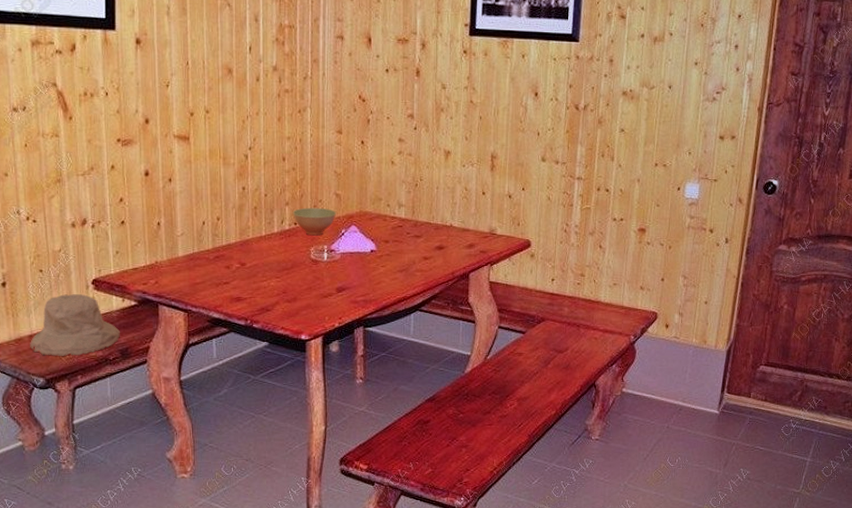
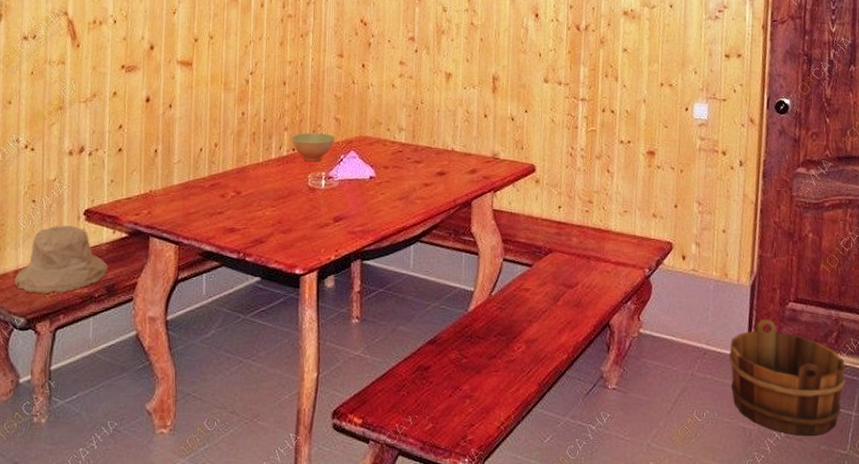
wooden bucket: none [702,380,806,478] -> present [728,318,846,436]

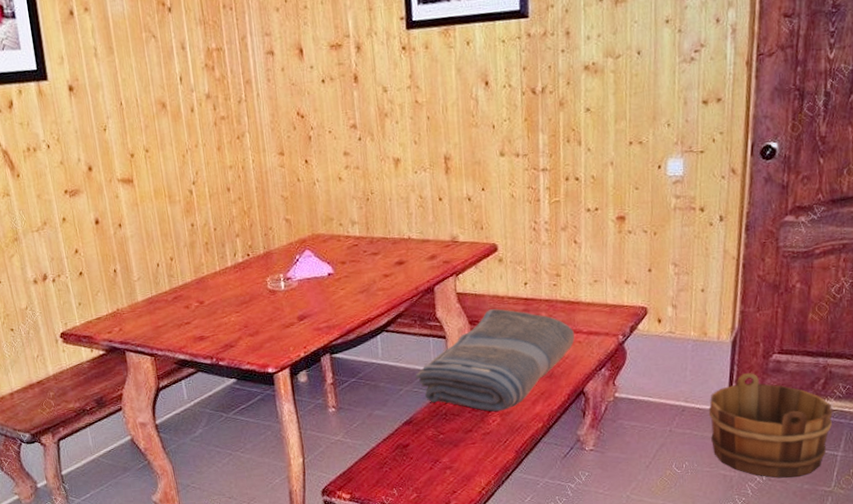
hat: present [14,226,108,294] -> none [12,348,94,412]
bowl: present [291,132,336,162] -> none [243,235,289,266]
towel: none [444,229,604,338] -> present [415,309,575,412]

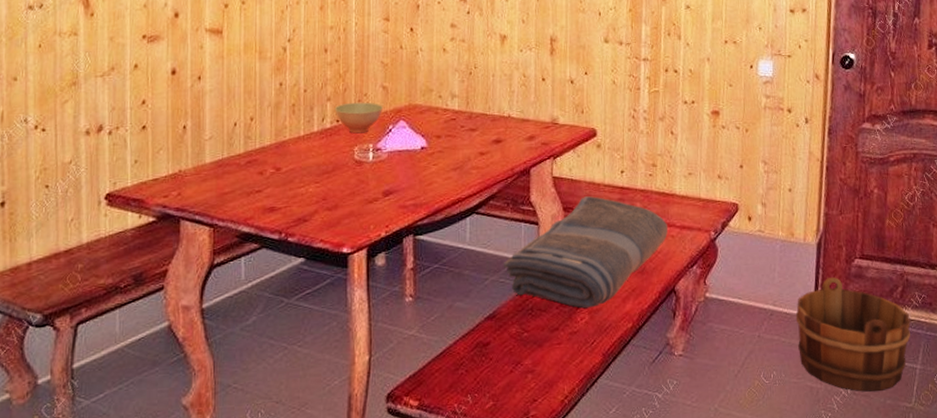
bowl: none [243,235,289,266] -> present [334,102,384,134]

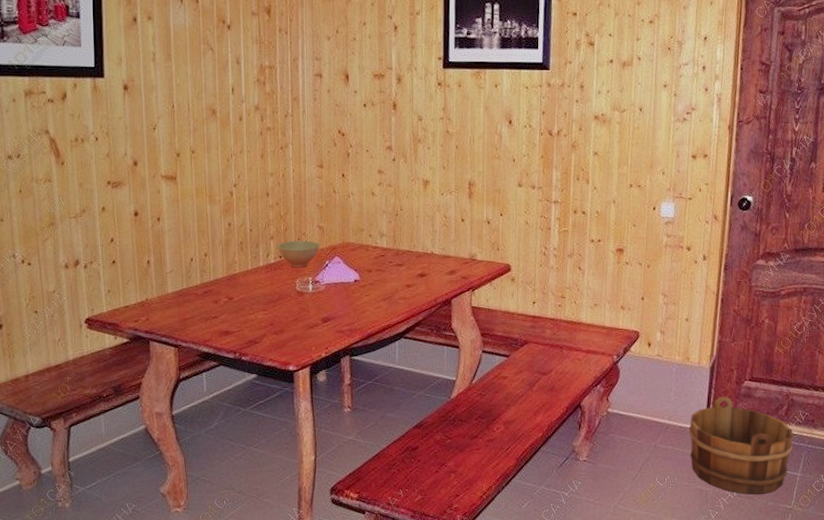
towel: present [503,196,669,309] -> none [428,324,575,420]

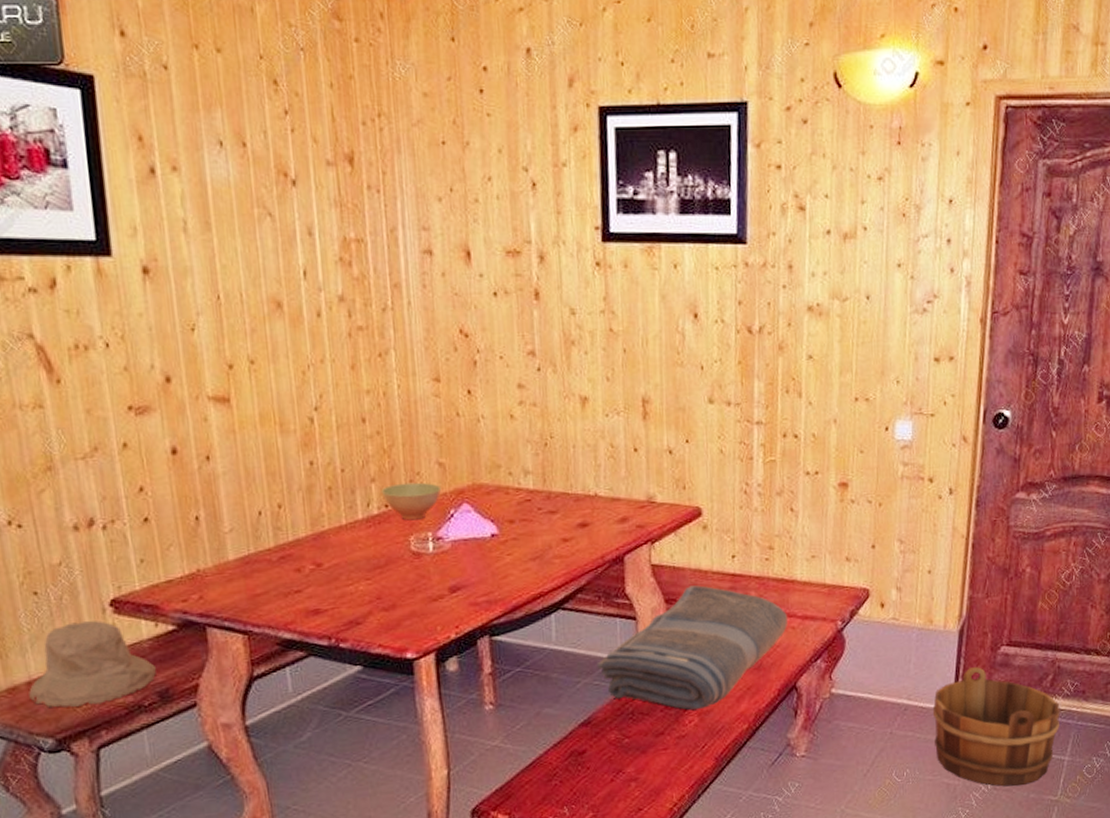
hat: none [26,333,113,396] -> present [28,621,156,708]
towel: none [428,324,575,420] -> present [597,585,789,711]

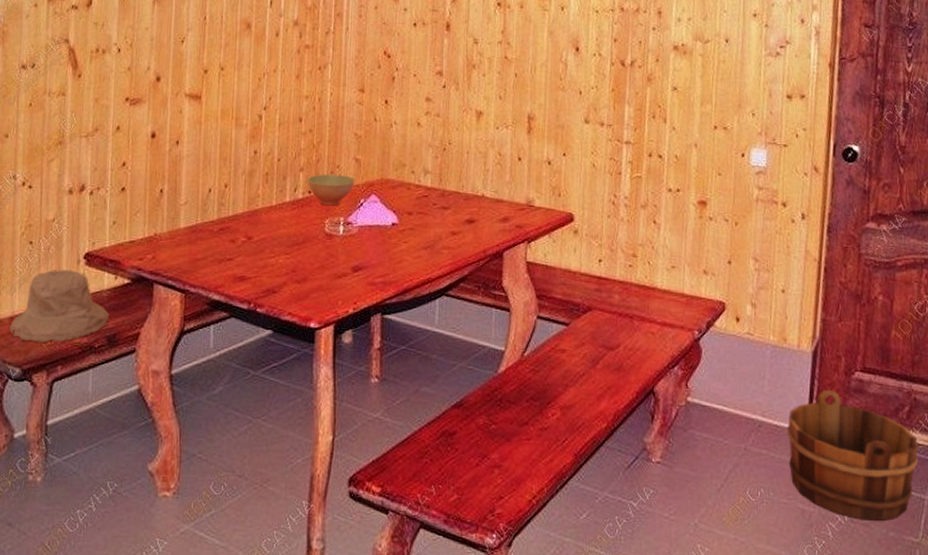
towel: present [597,585,789,711] -> none [472,285,648,404]

